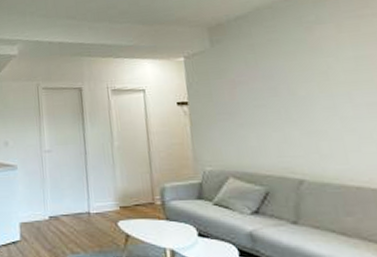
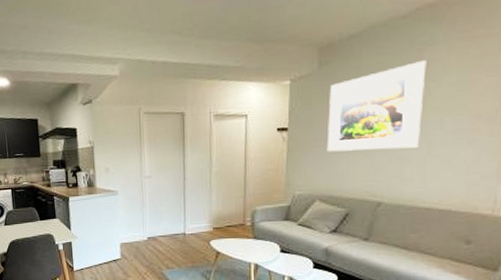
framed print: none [225,38,331,126] -> present [326,60,427,152]

